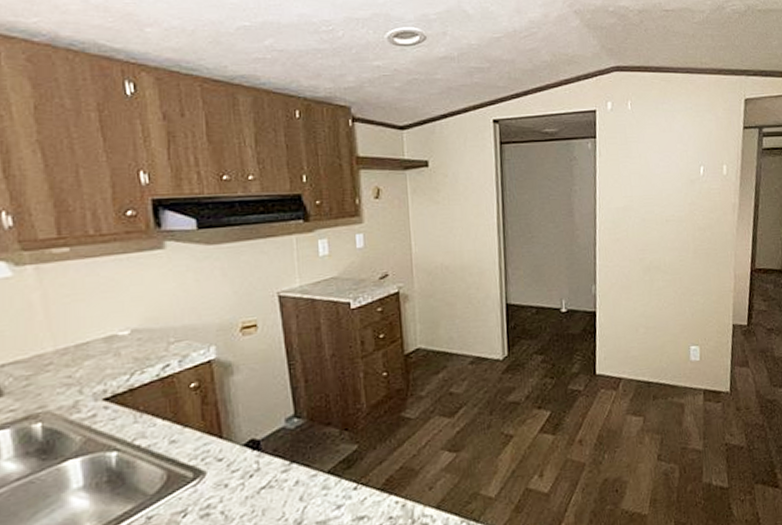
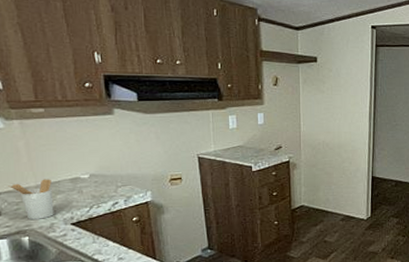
utensil holder: none [15,340,80,398] -> present [8,179,54,219]

